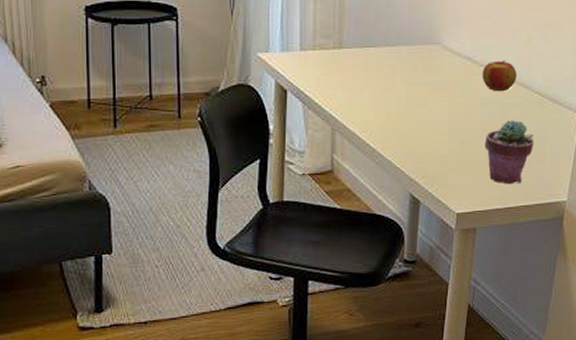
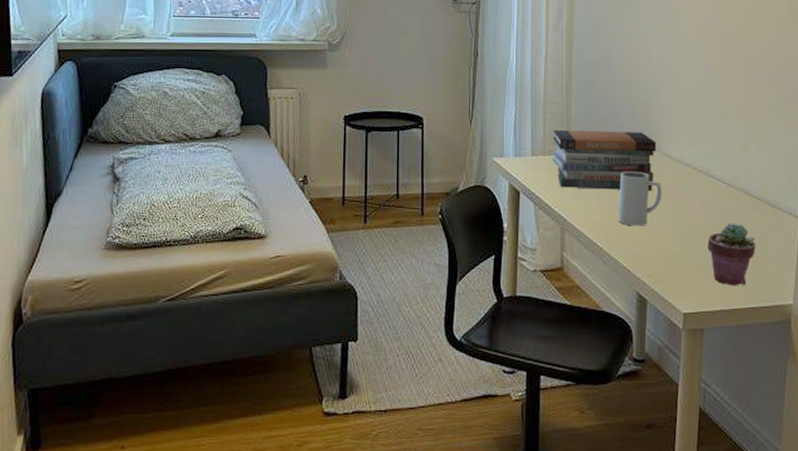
book stack: none [321,20,436,88] -> present [551,129,657,192]
mug: none [393,66,440,125] -> present [618,171,662,226]
apple: present [482,61,517,92] -> none [701,167,735,196]

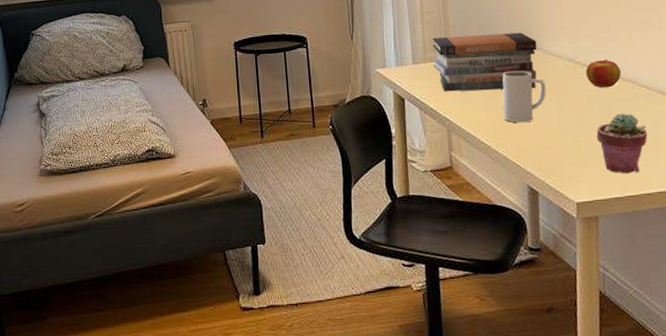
apple: none [701,167,735,196] -> present [585,59,621,88]

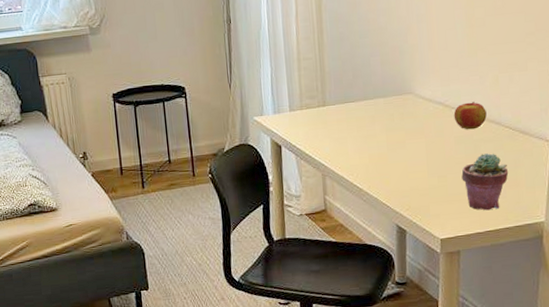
book stack: present [432,32,538,92] -> none [308,77,409,138]
mug: present [502,70,546,123] -> none [375,114,416,166]

